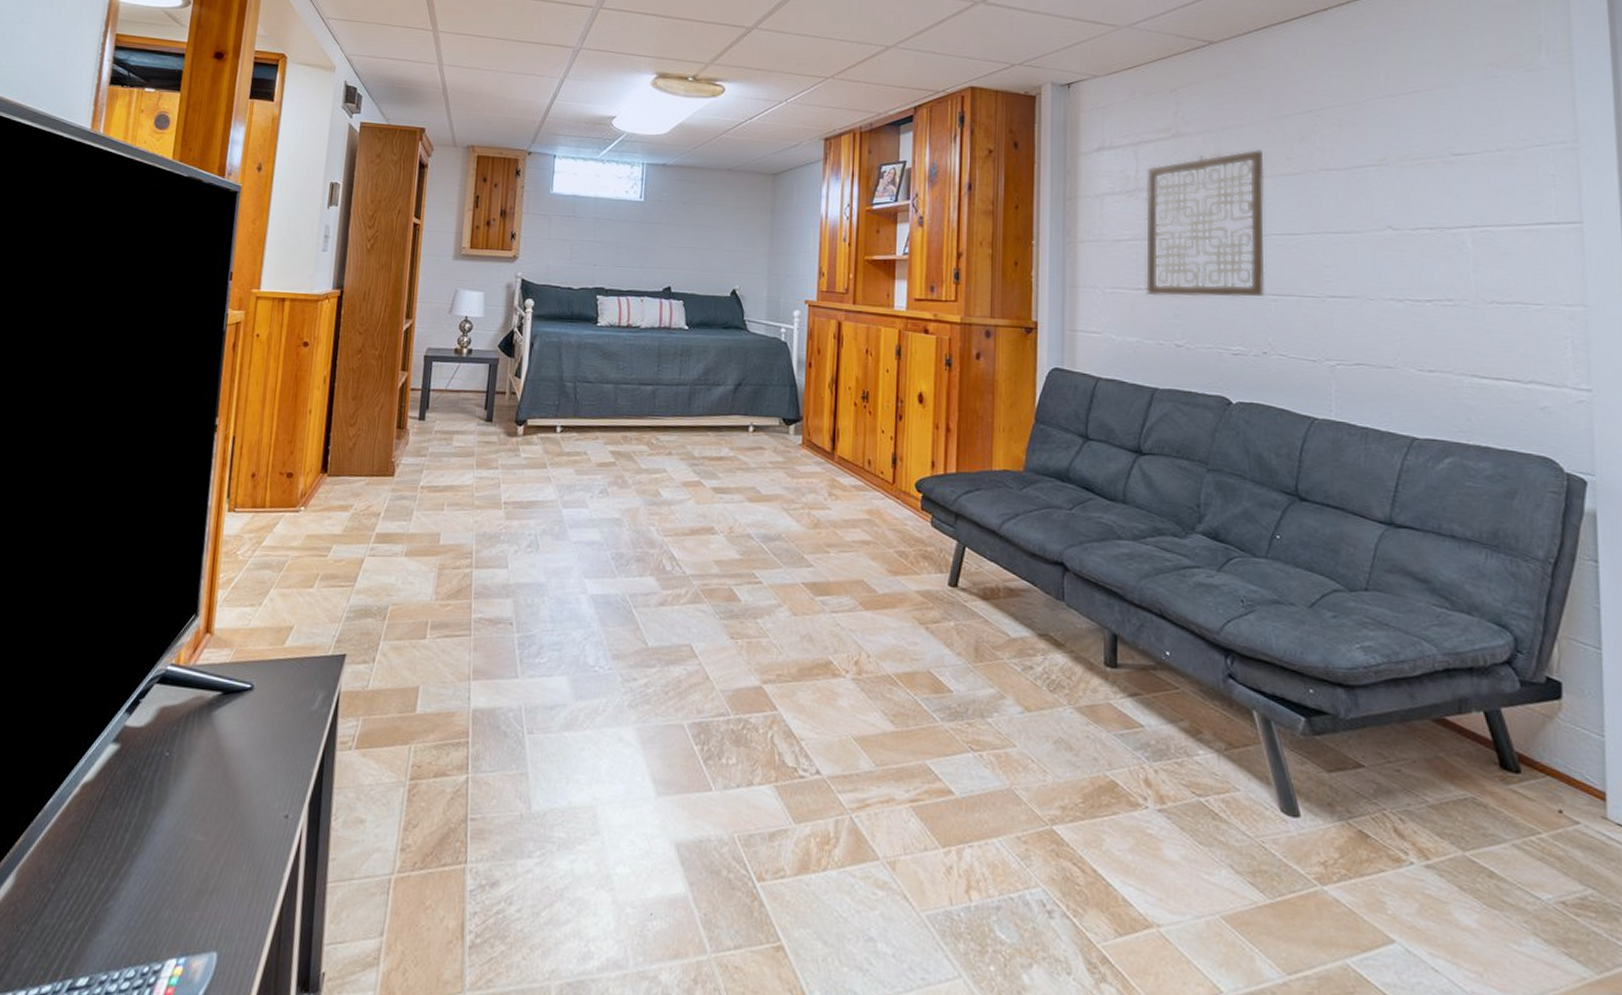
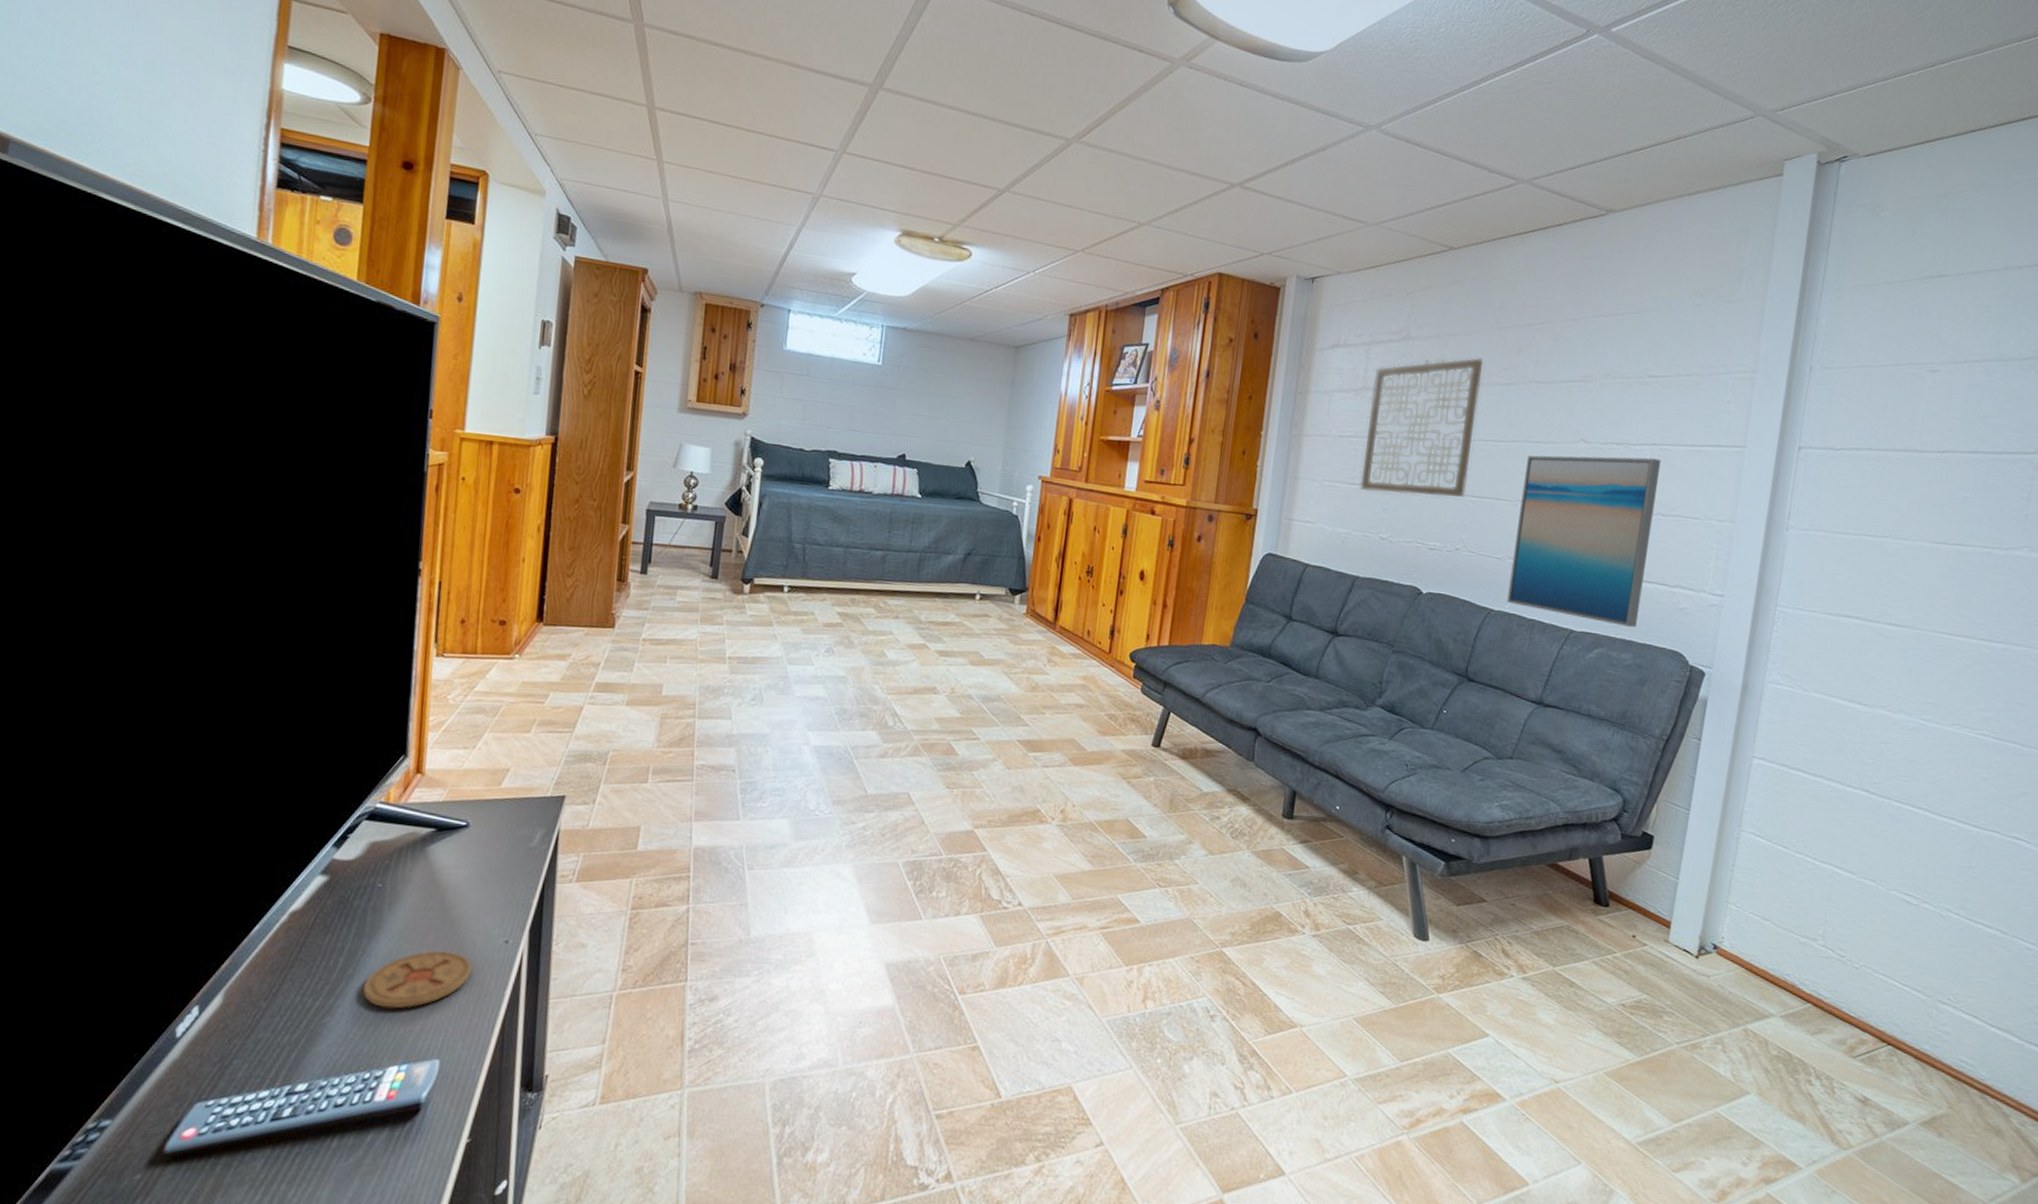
coaster: none [145,826,252,892] -> present [362,950,472,1009]
wall art: none [1328,241,1492,431] -> present [1507,455,1662,627]

